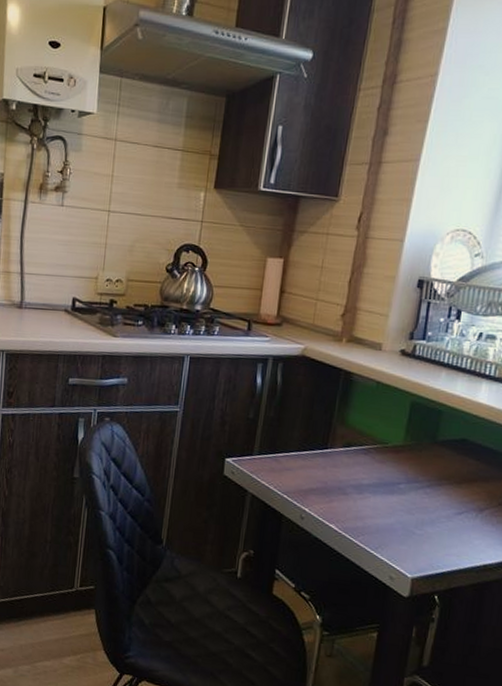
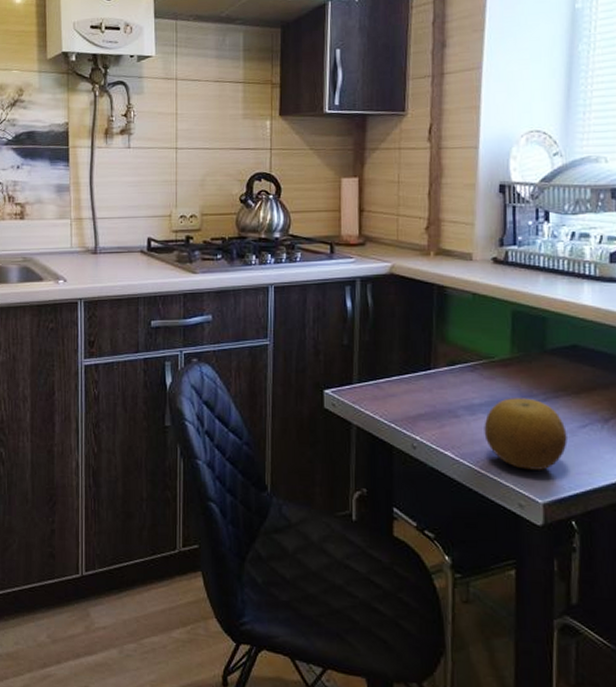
fruit: none [368,481,444,549] -> present [484,398,567,470]

